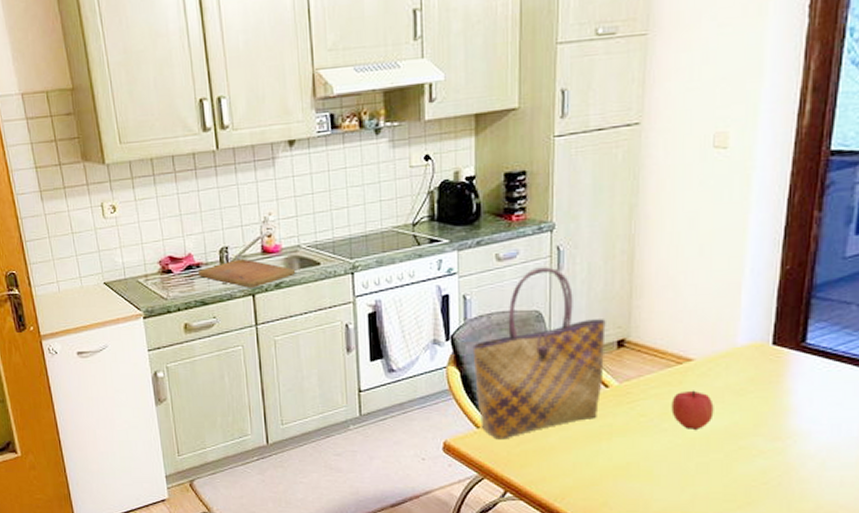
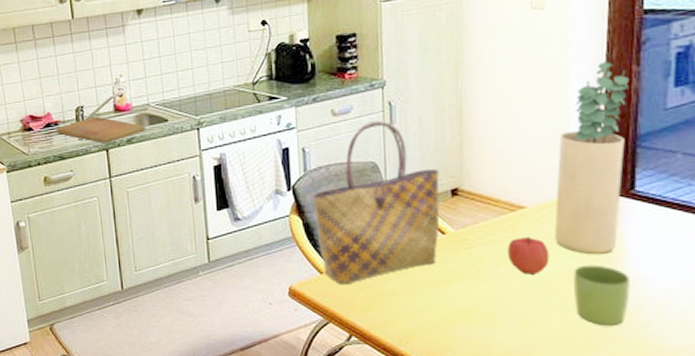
vase: none [720,196,809,410] -> present [554,52,629,255]
mug: none [736,419,793,481] -> present [573,265,630,325]

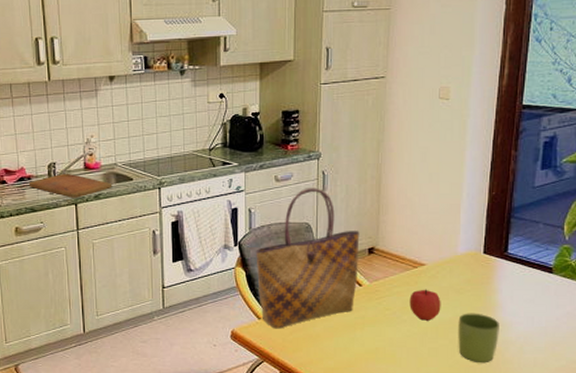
vase: present [554,52,629,255] -> none [445,139,508,305]

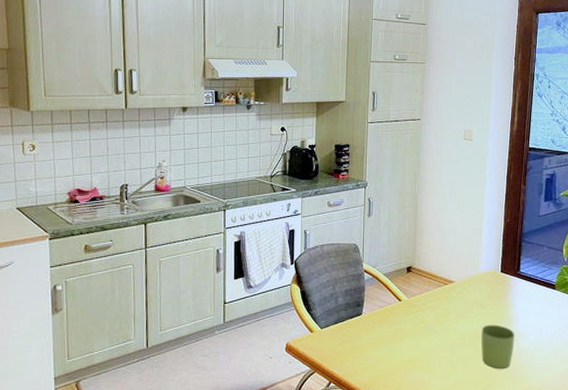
cutting board: present [29,173,113,199] -> none [101,194,181,219]
tote bag: present [256,188,360,329] -> none [309,213,399,341]
fruit: present [409,289,441,321] -> none [441,303,467,332]

